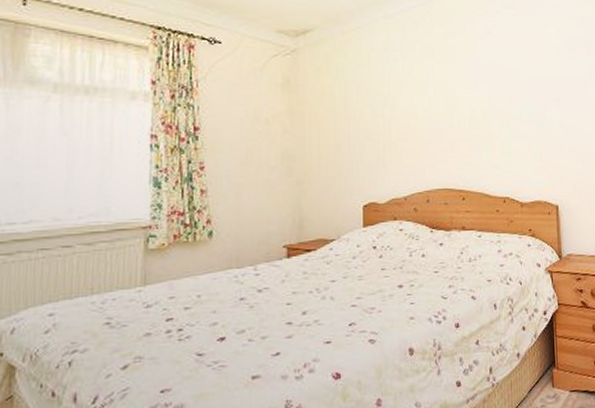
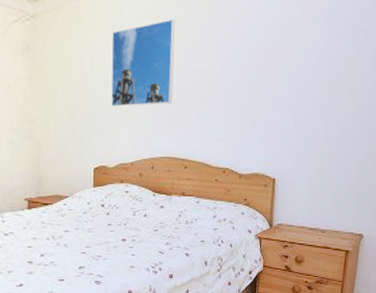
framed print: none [377,51,444,138] -> present [111,19,175,107]

